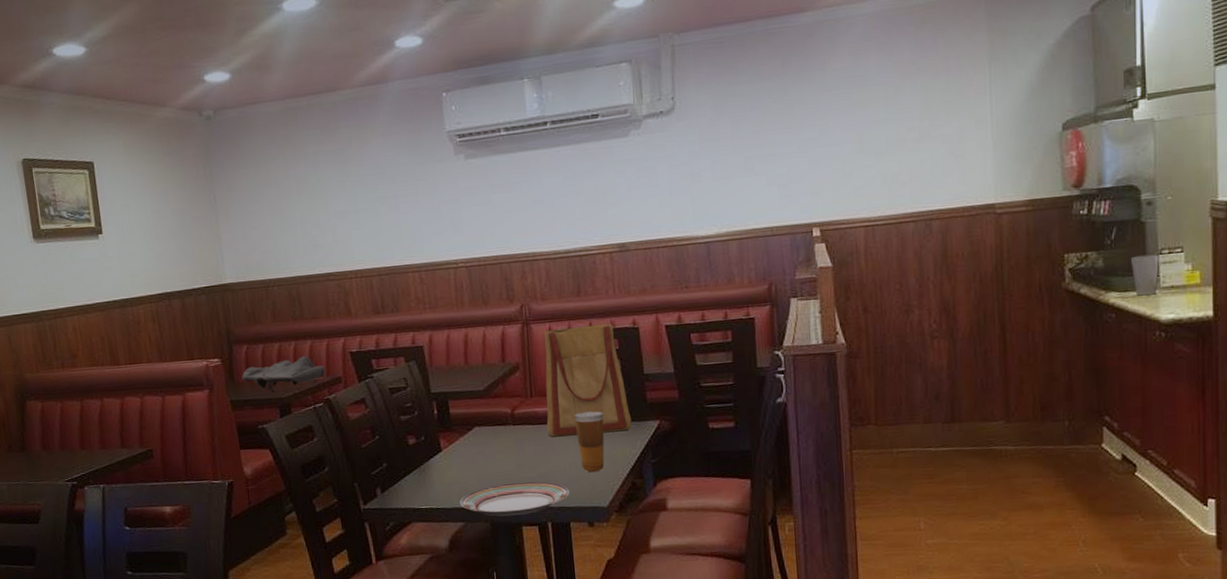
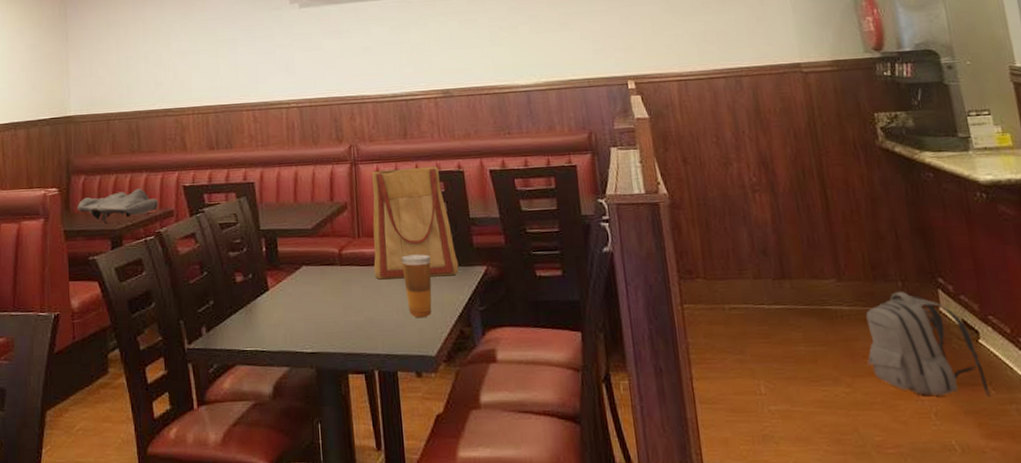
plate: present [460,481,570,517] -> none [285,325,397,362]
backpack: none [1024,429,1138,525] -> present [866,291,990,396]
cup: present [1130,254,1159,296] -> none [939,115,971,156]

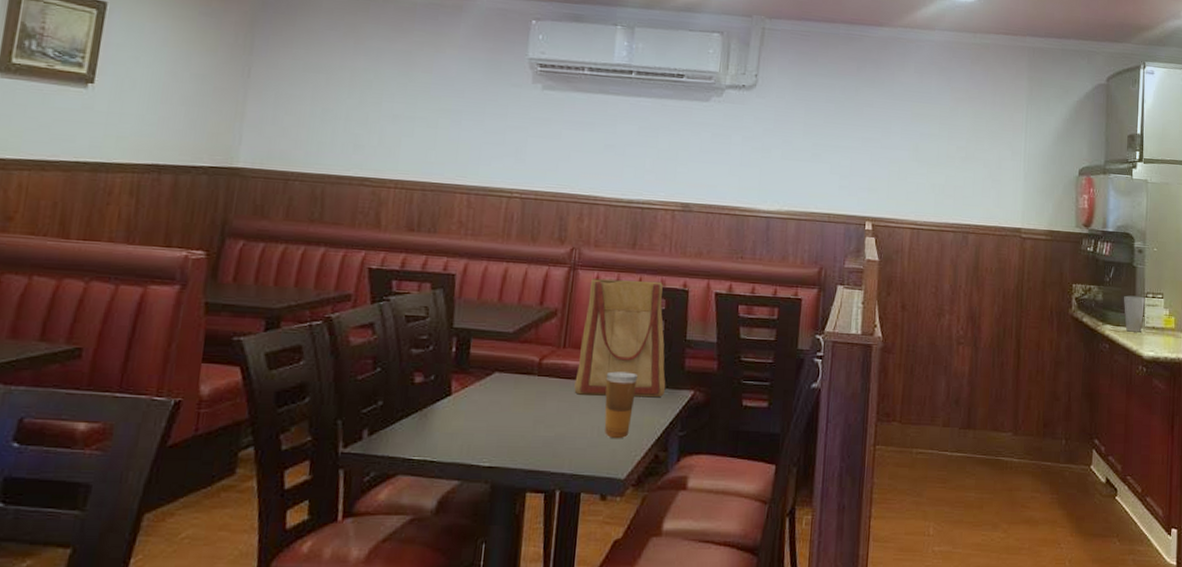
overcoat: present [77,188,159,222] -> none [227,264,335,299]
backpack: present [866,291,990,396] -> none [1023,448,1115,547]
cup: none [939,115,971,156] -> present [1123,295,1145,332]

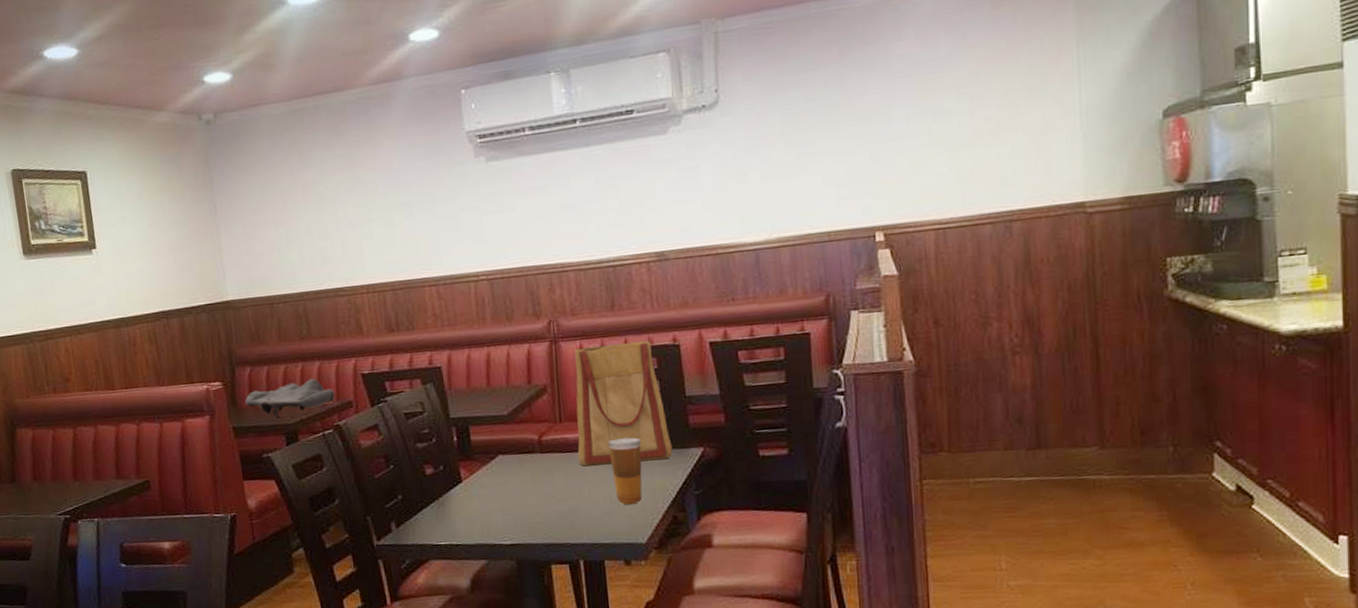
overcoat: none [227,264,335,299] -> present [245,378,336,417]
cup: present [1123,295,1145,332] -> none [1244,256,1278,305]

